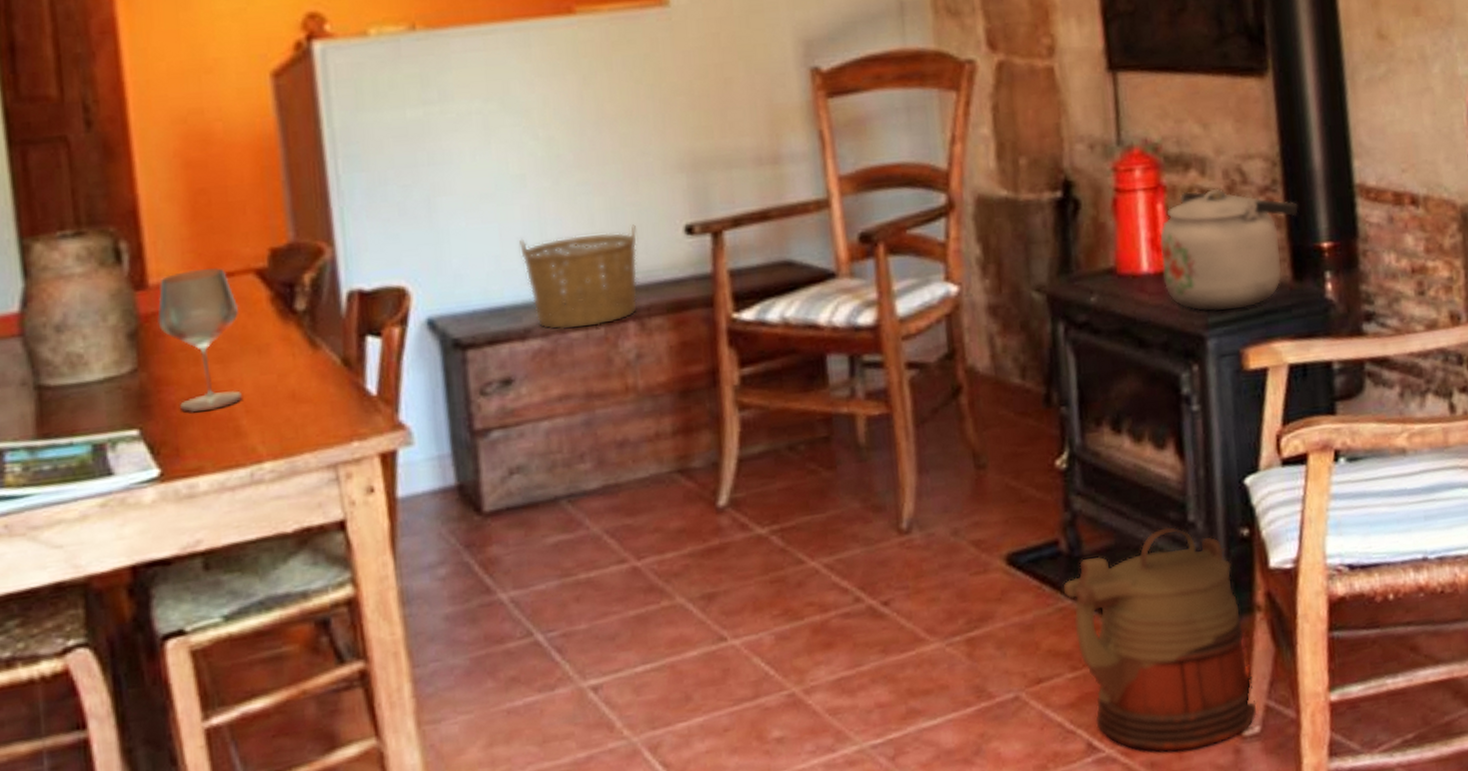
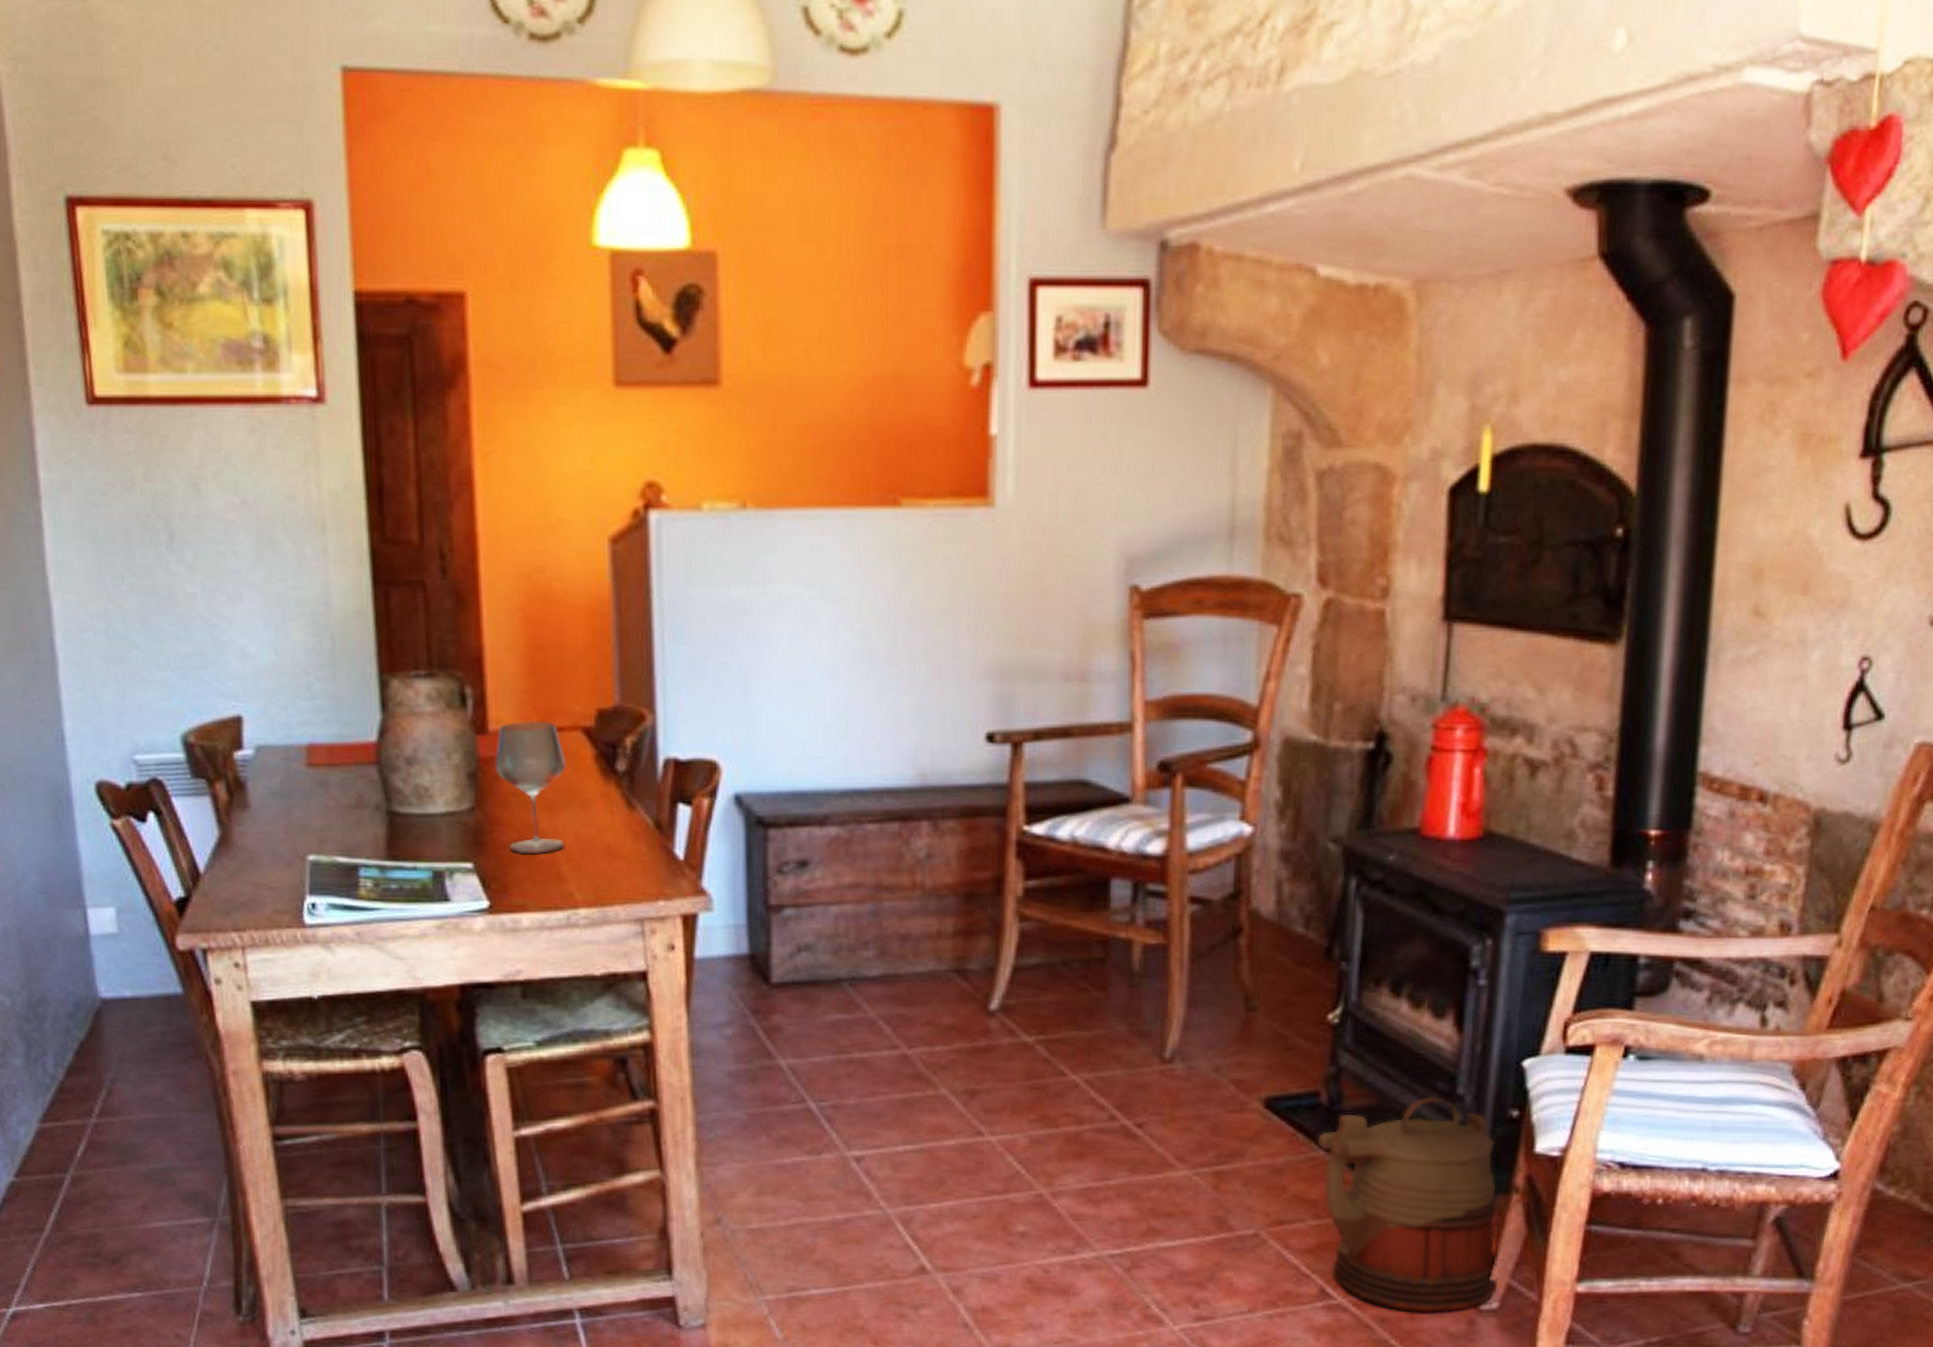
basket: present [518,224,638,330] -> none [825,726,940,822]
kettle: present [1160,188,1299,312] -> none [1469,758,1630,888]

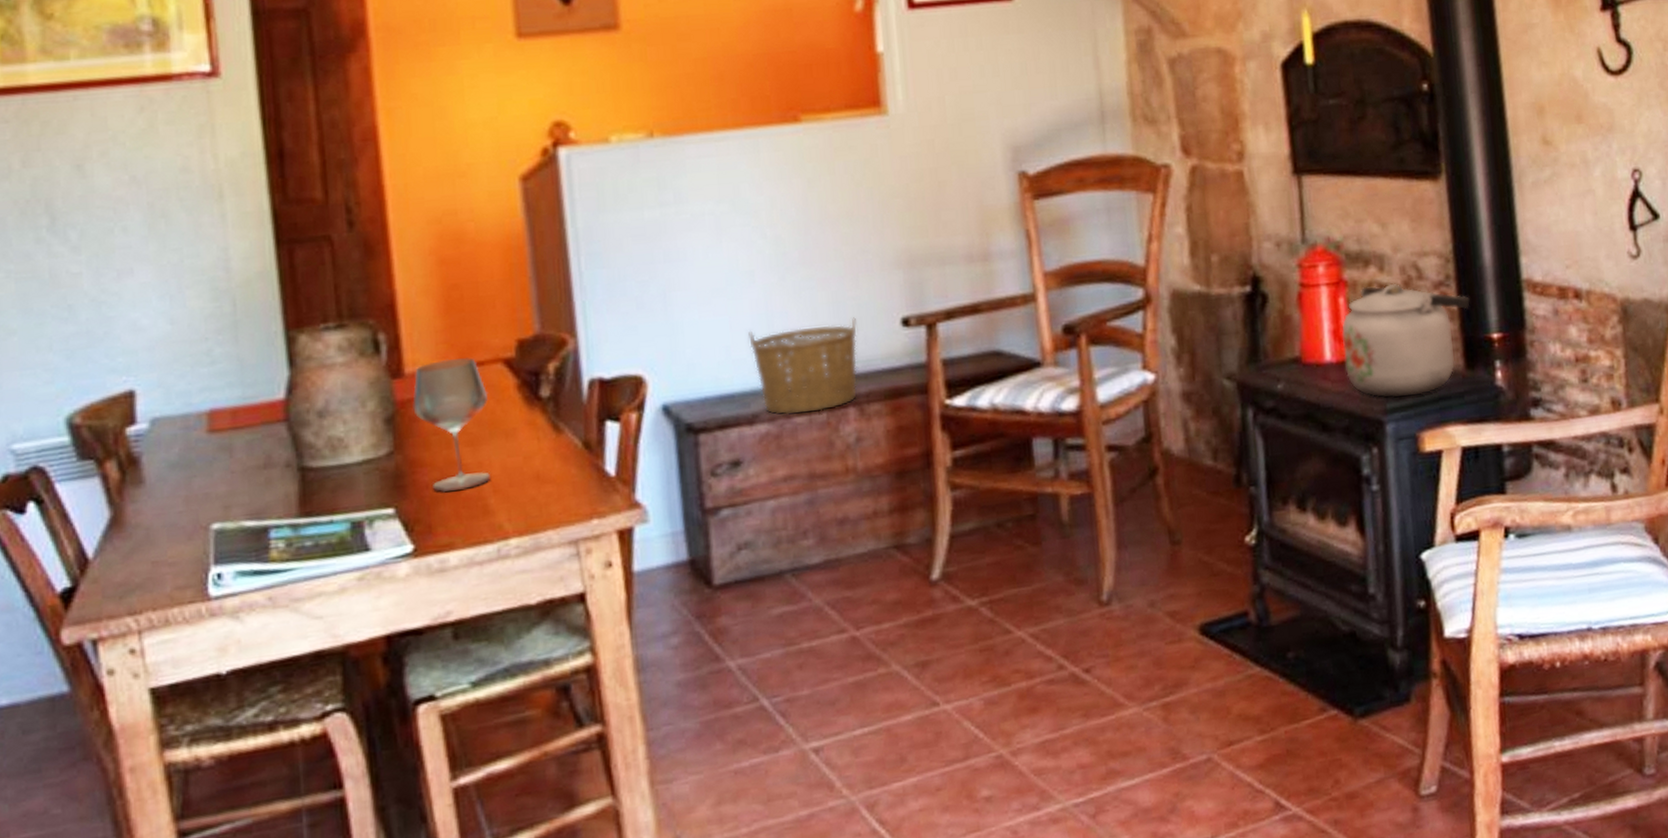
basket: none [825,726,940,822] -> present [747,317,858,415]
wooden bucket: present [1317,1096,1499,1314] -> none [1252,599,1434,811]
kettle: none [1469,758,1630,888] -> present [1342,283,1470,398]

